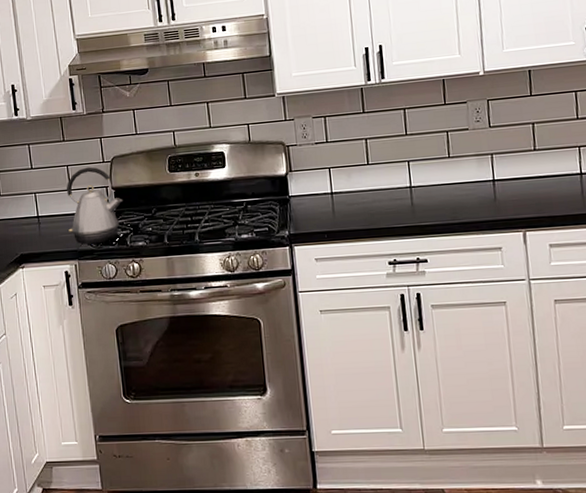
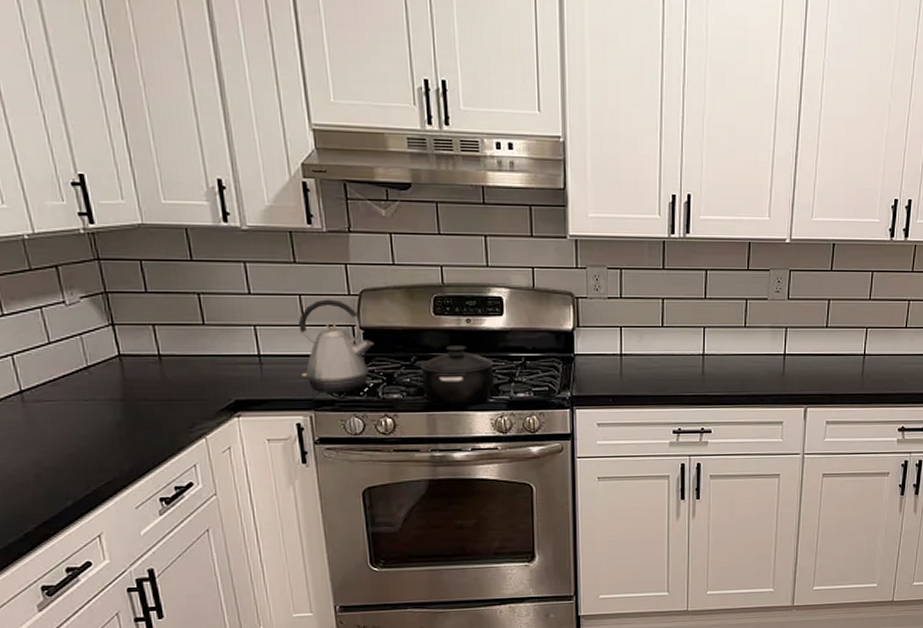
saucepan: none [159,196,222,252] -> present [419,346,495,408]

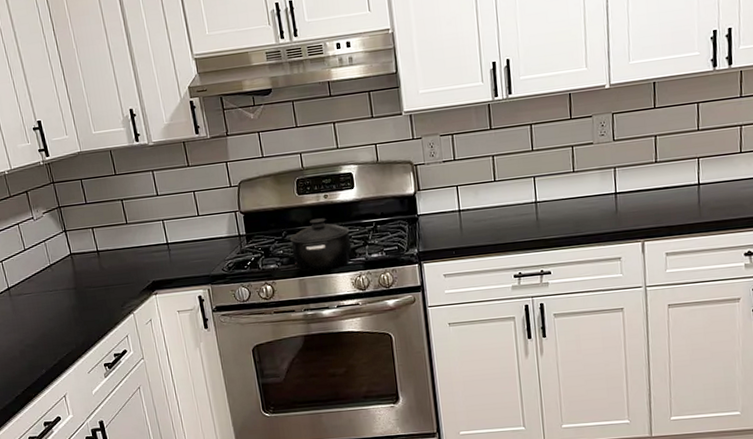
kettle: present [298,299,375,393] -> none [194,191,253,270]

